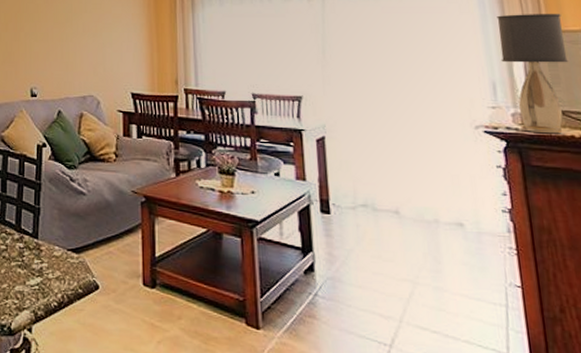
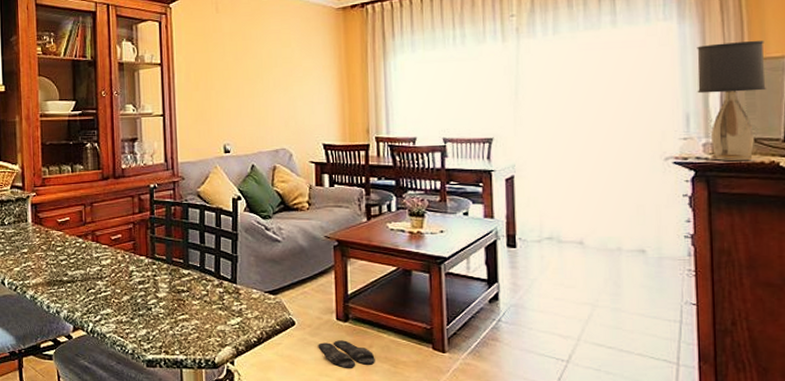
slippers: none [123,309,184,343] -> present [318,340,375,368]

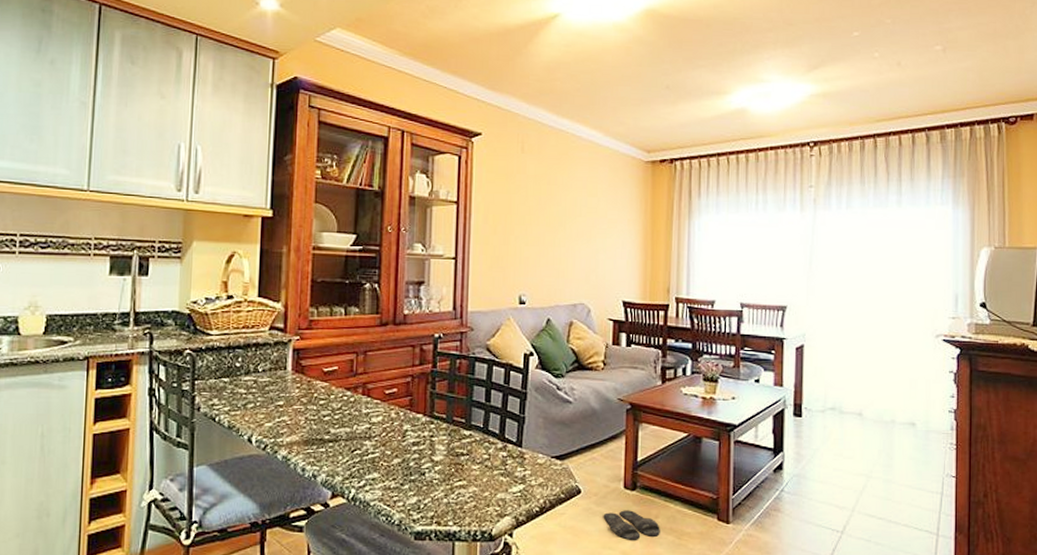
table lamp: present [697,40,766,162] -> none [965,230,1021,342]

